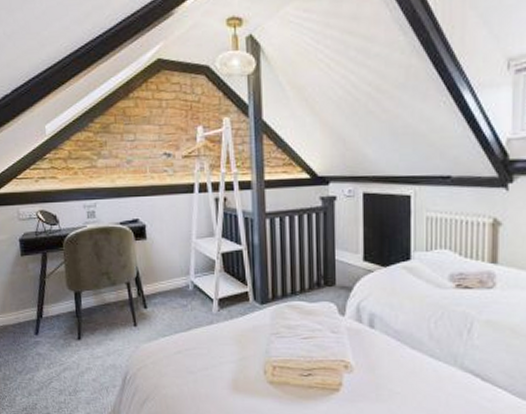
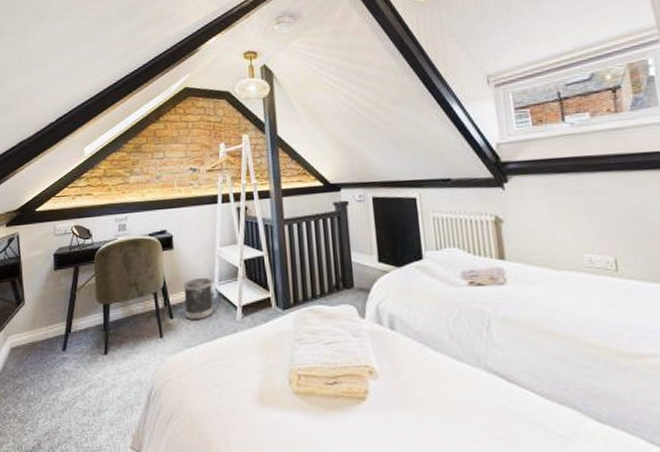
wastebasket: none [157,270,189,311] -> present [183,278,214,321]

